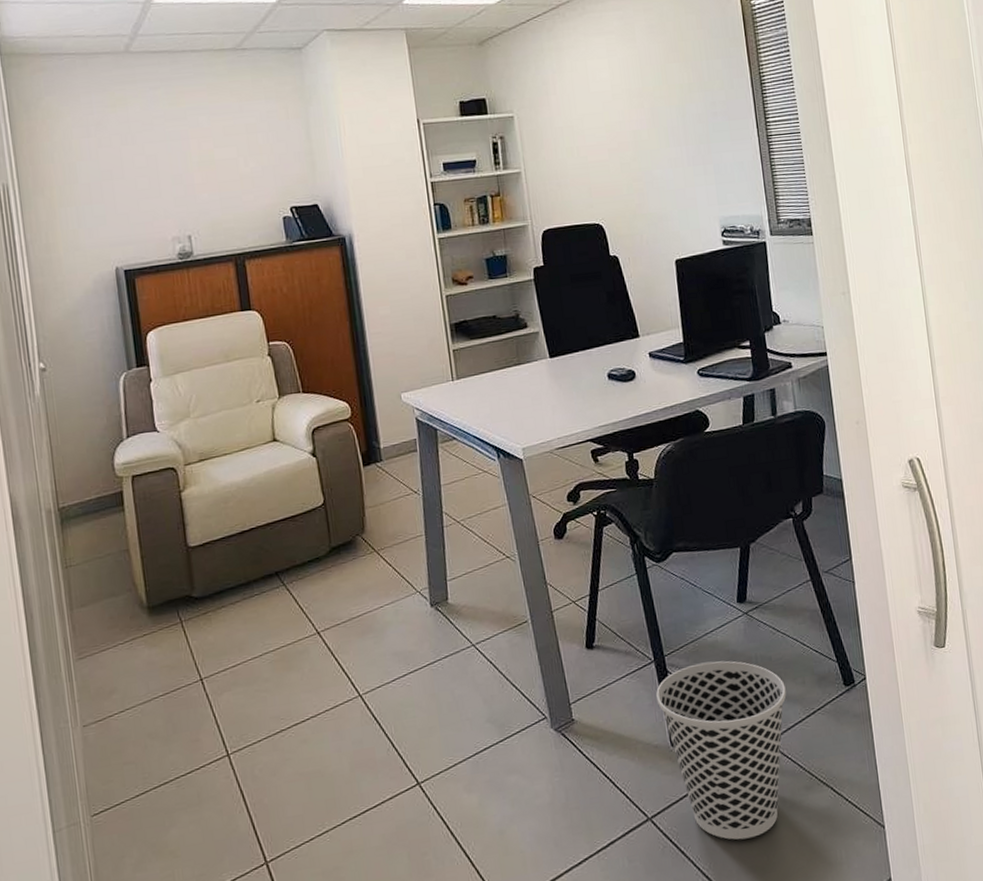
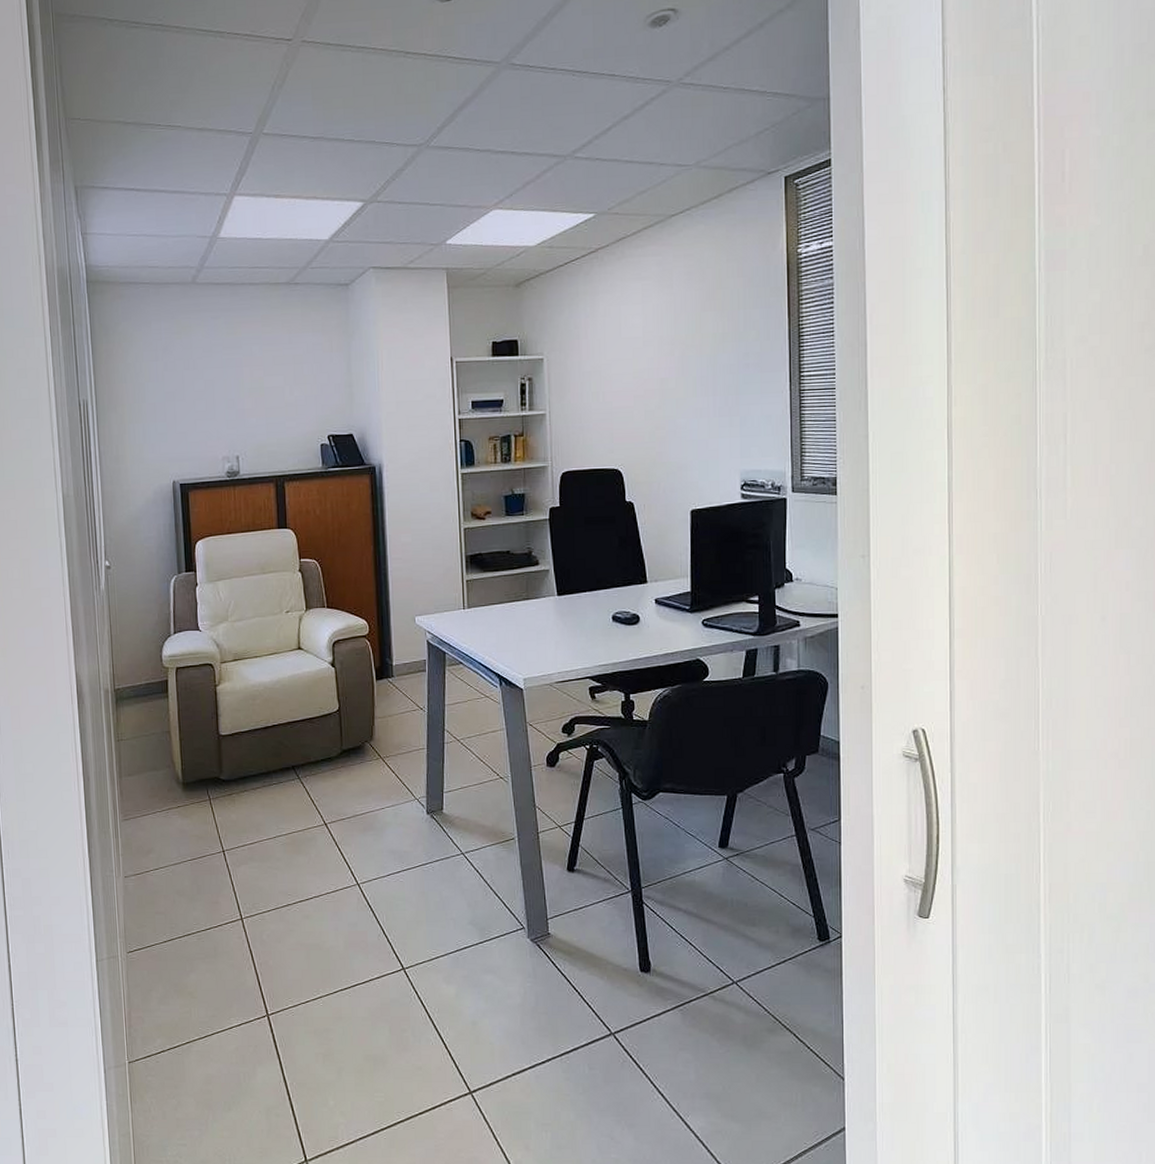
wastebasket: present [656,661,787,840] -> none [630,899,758,1067]

